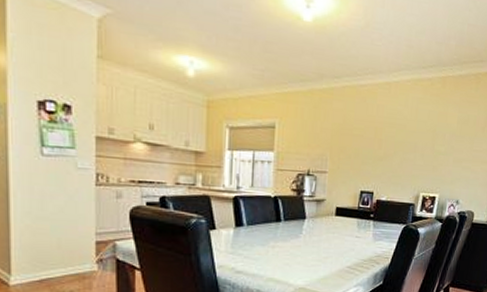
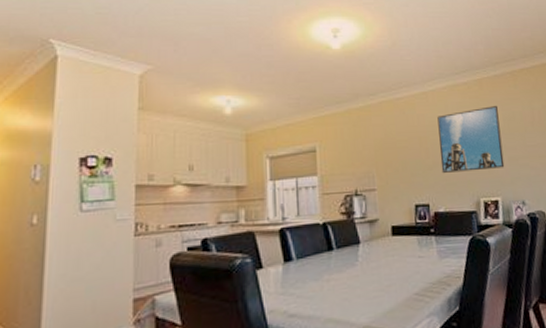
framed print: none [390,106,455,168] -> present [437,105,505,173]

